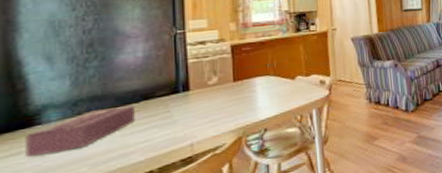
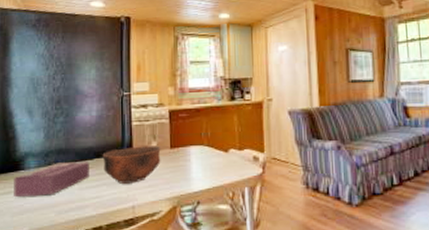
bowl: none [151,80,223,124] -> present [102,145,161,184]

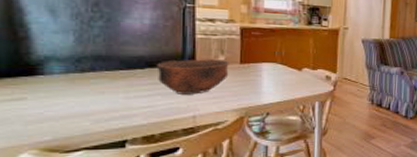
tissue box: present [14,162,89,198] -> none [28,69,139,105]

